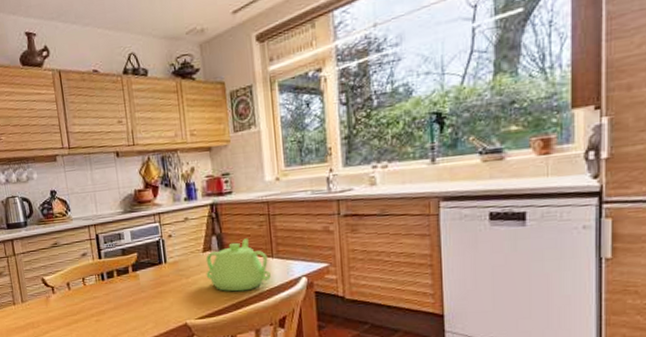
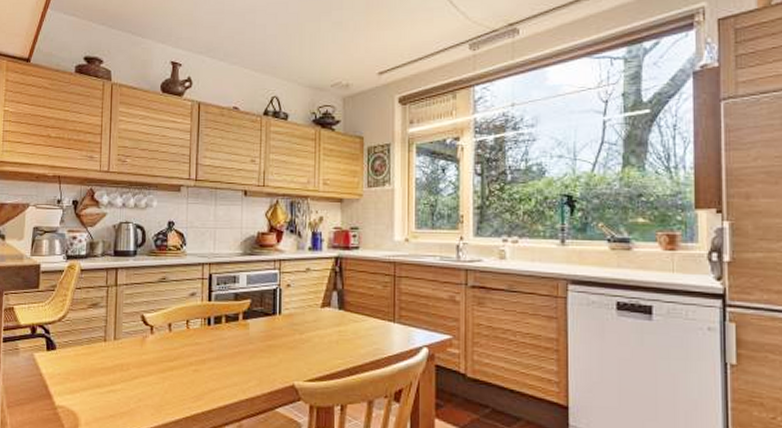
teapot: present [205,238,271,292] -> none [322,298,390,356]

